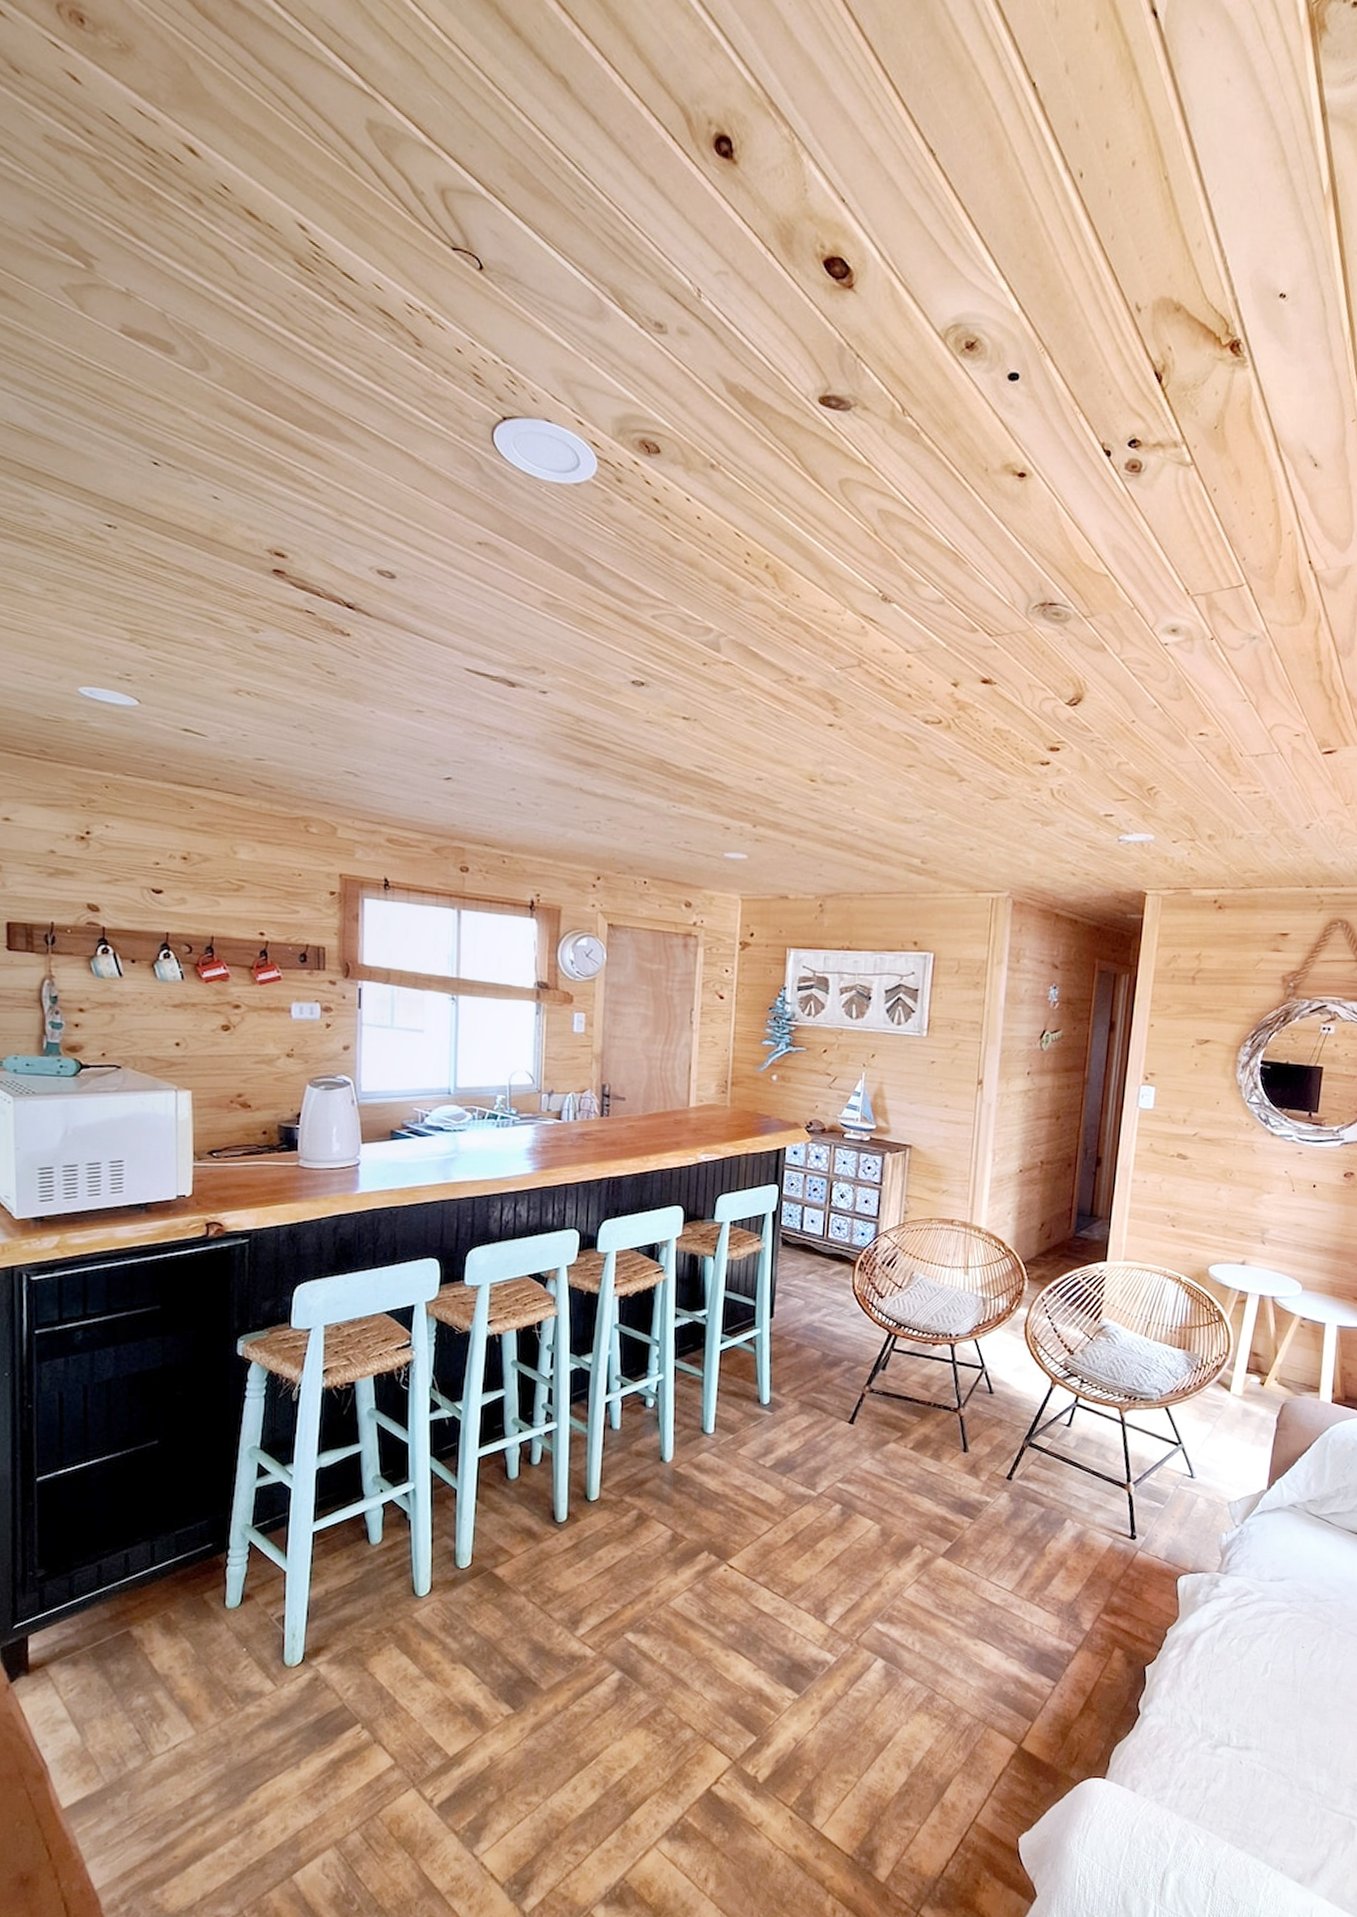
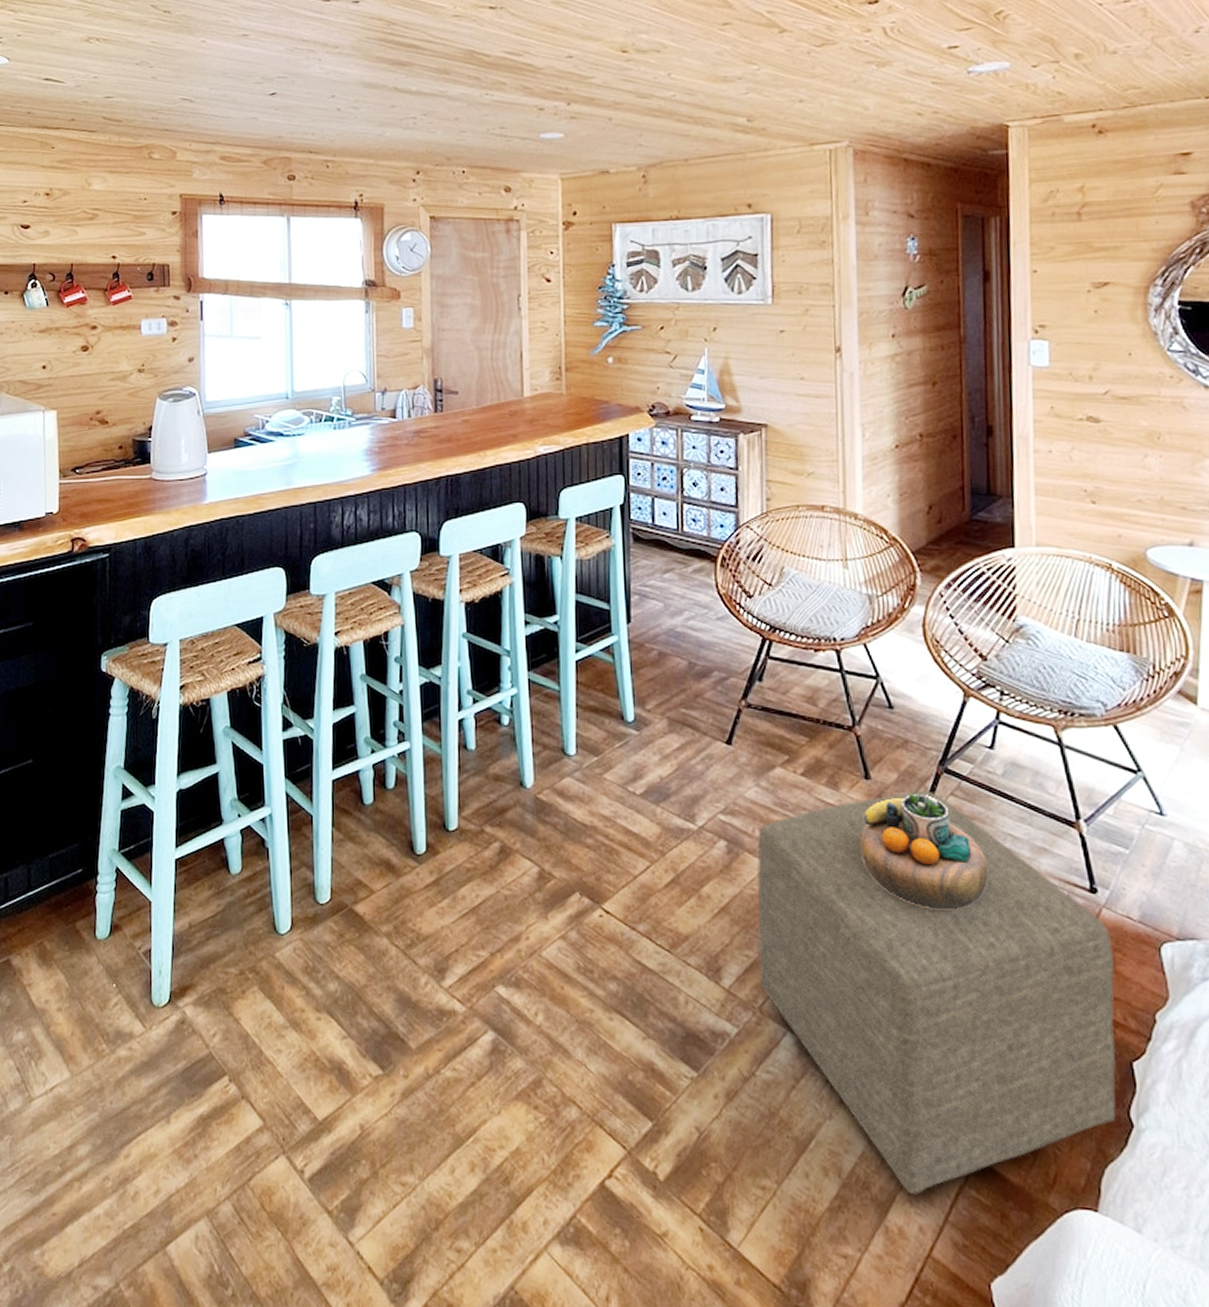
ottoman: none [858,1460,1142,1777] -> present [756,790,1116,1195]
decorative bowl: none [954,1463,1055,1556] -> present [861,793,989,910]

